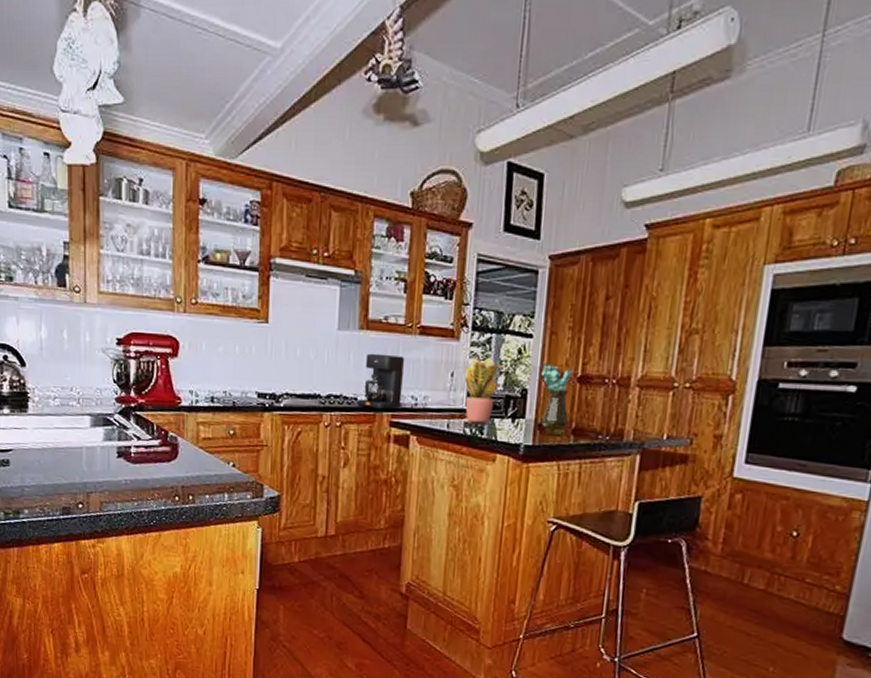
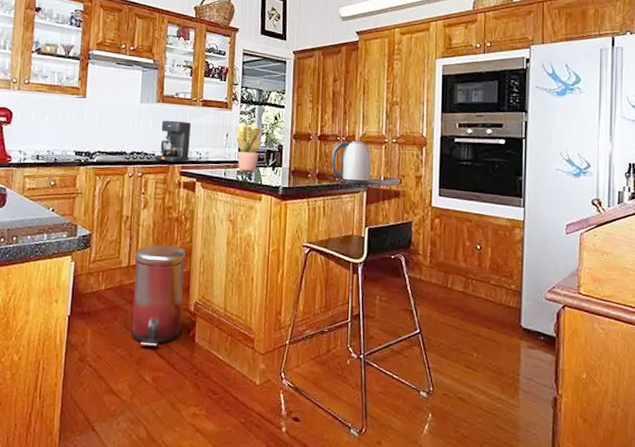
pedal bin: none [331,512,396,631] -> present [132,245,186,347]
vase: present [540,360,572,437] -> none [291,124,314,180]
kettle: none [593,384,653,446] -> present [331,140,371,185]

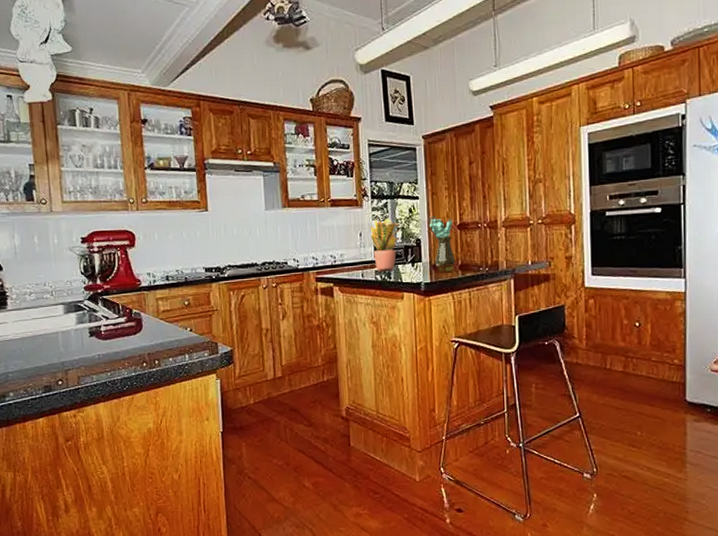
pedal bin: present [132,245,186,347] -> none [280,354,335,455]
coffee maker: present [155,120,192,163] -> none [288,224,323,270]
vase: none [291,124,314,180] -> present [428,215,456,273]
kettle: present [331,140,371,185] -> none [473,225,517,273]

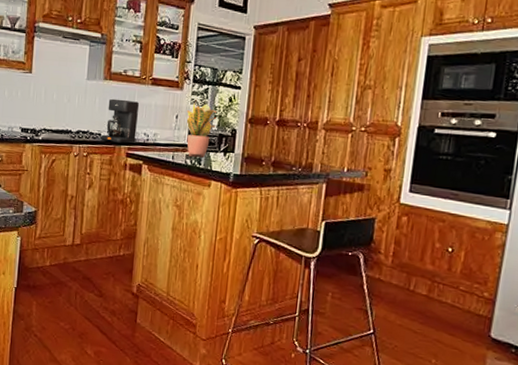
coffee maker: none [288,224,323,270] -> present [101,98,140,144]
vase: present [428,215,456,273] -> none [247,107,272,168]

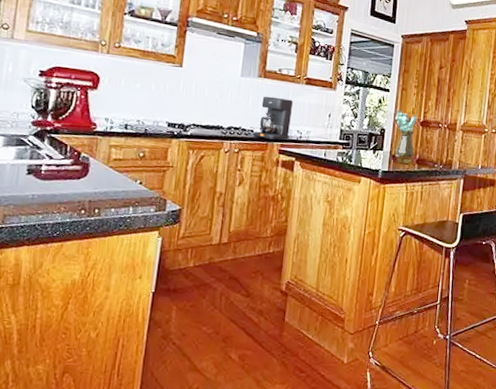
potted plant: present [186,99,217,159] -> none [338,99,367,156]
vase: none [247,107,272,168] -> present [394,108,417,165]

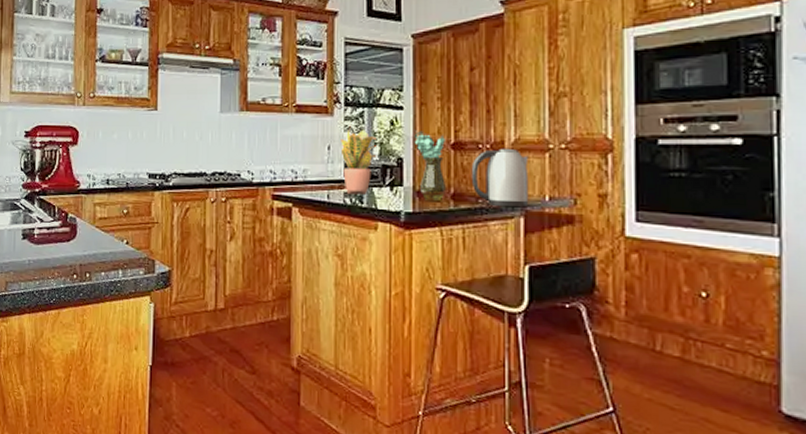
coffee maker: present [253,96,294,141] -> none [241,132,284,185]
potted plant: none [338,99,367,156] -> present [340,125,377,196]
kettle: none [431,128,471,173] -> present [471,148,529,208]

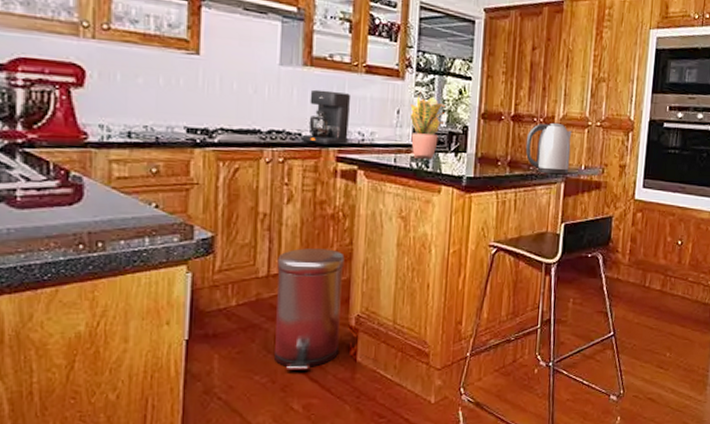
pedal bin: none [223,284,284,409] -> present [275,248,345,371]
coffee maker: none [241,132,284,185] -> present [302,89,351,146]
vase: present [414,129,447,202] -> none [479,100,507,169]

